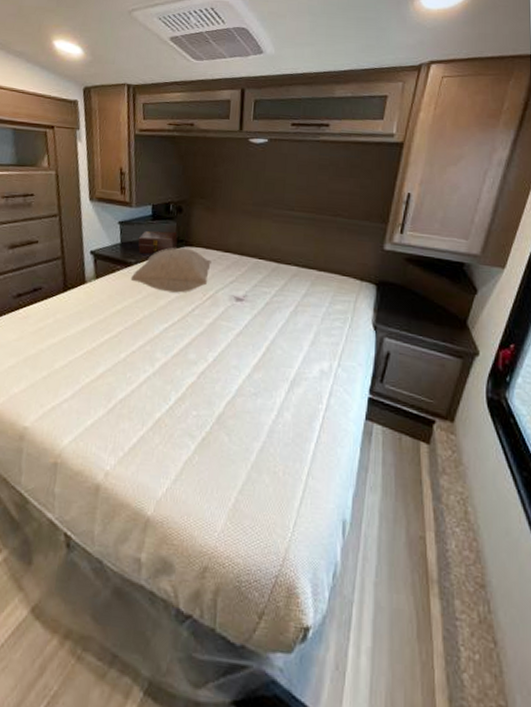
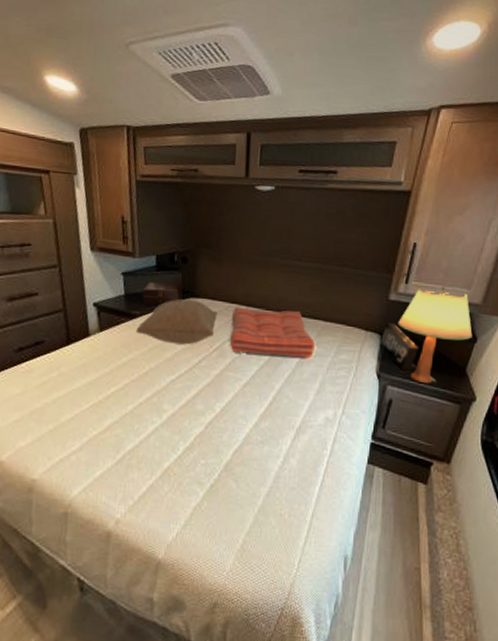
seat cushion: none [222,255,309,307] -> present [229,306,315,358]
alarm clock: none [375,273,416,324] -> present [379,323,418,372]
table lamp: none [394,237,472,337] -> present [398,287,473,384]

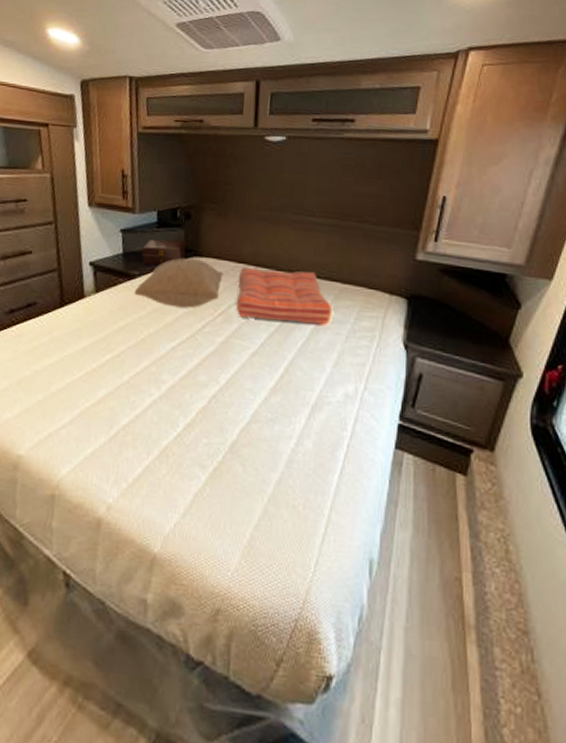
alarm clock: present [379,323,418,372] -> none [406,285,452,342]
table lamp: present [398,287,473,384] -> none [427,245,515,357]

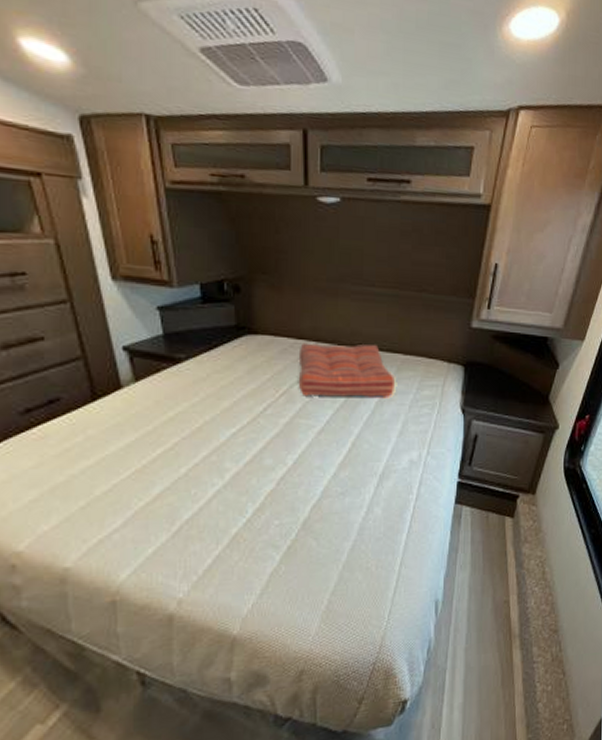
pillow: present [134,258,223,309] -> none [182,336,282,391]
jewelry box: present [141,239,186,266] -> none [186,316,238,348]

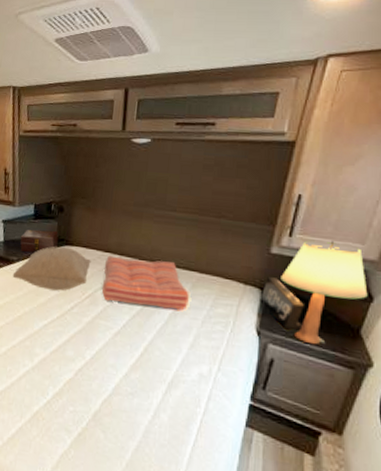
pillow: none [182,336,282,391] -> present [12,246,91,291]
jewelry box: none [186,316,238,348] -> present [20,229,59,253]
alarm clock: none [463,353,502,404] -> present [260,277,304,331]
table lamp: none [481,311,555,416] -> present [281,241,368,345]

